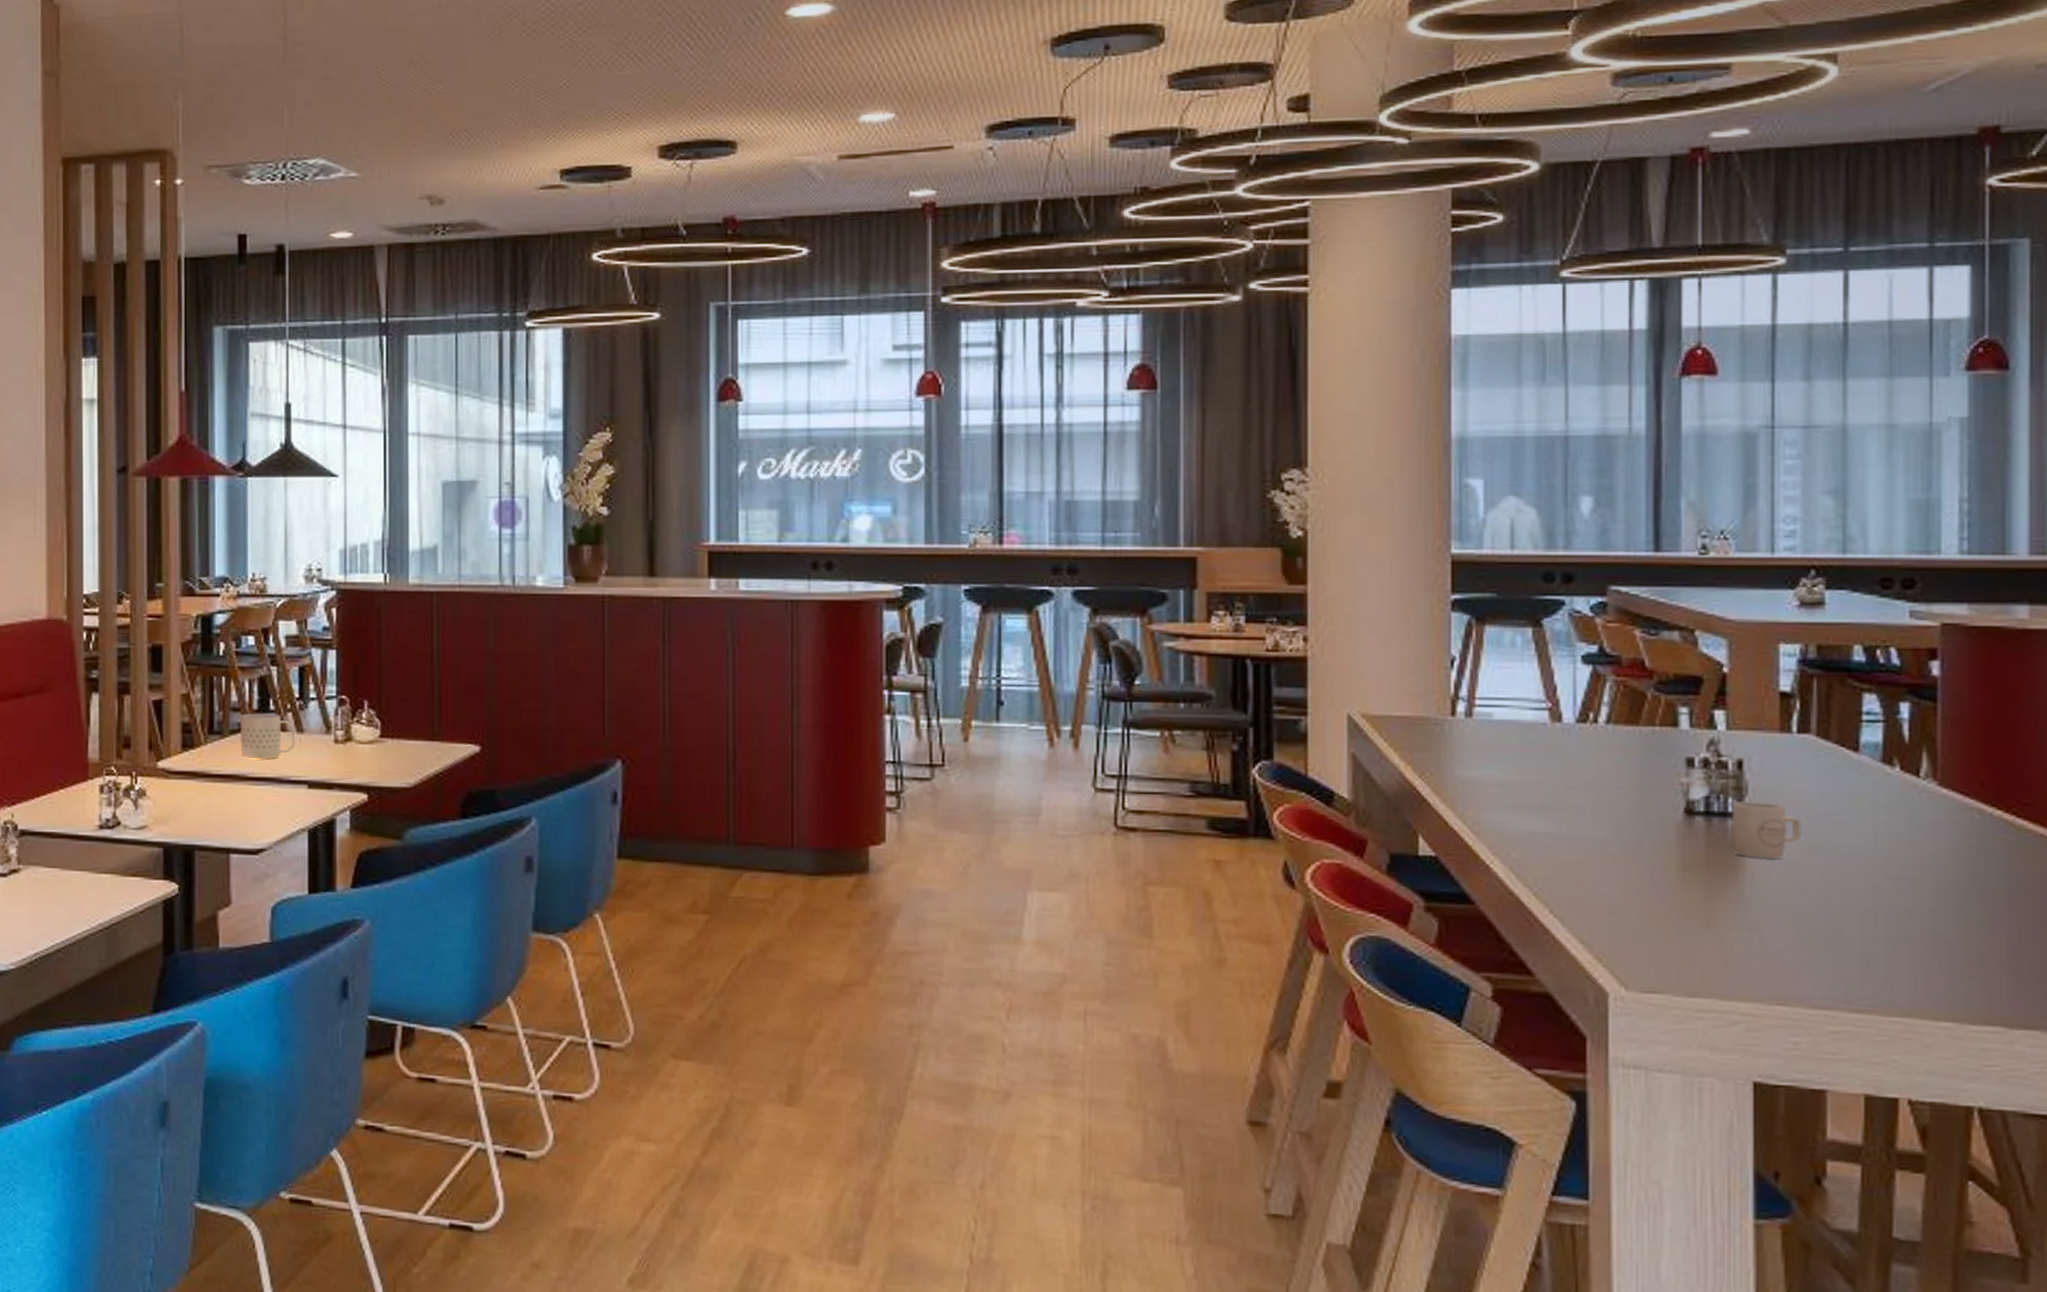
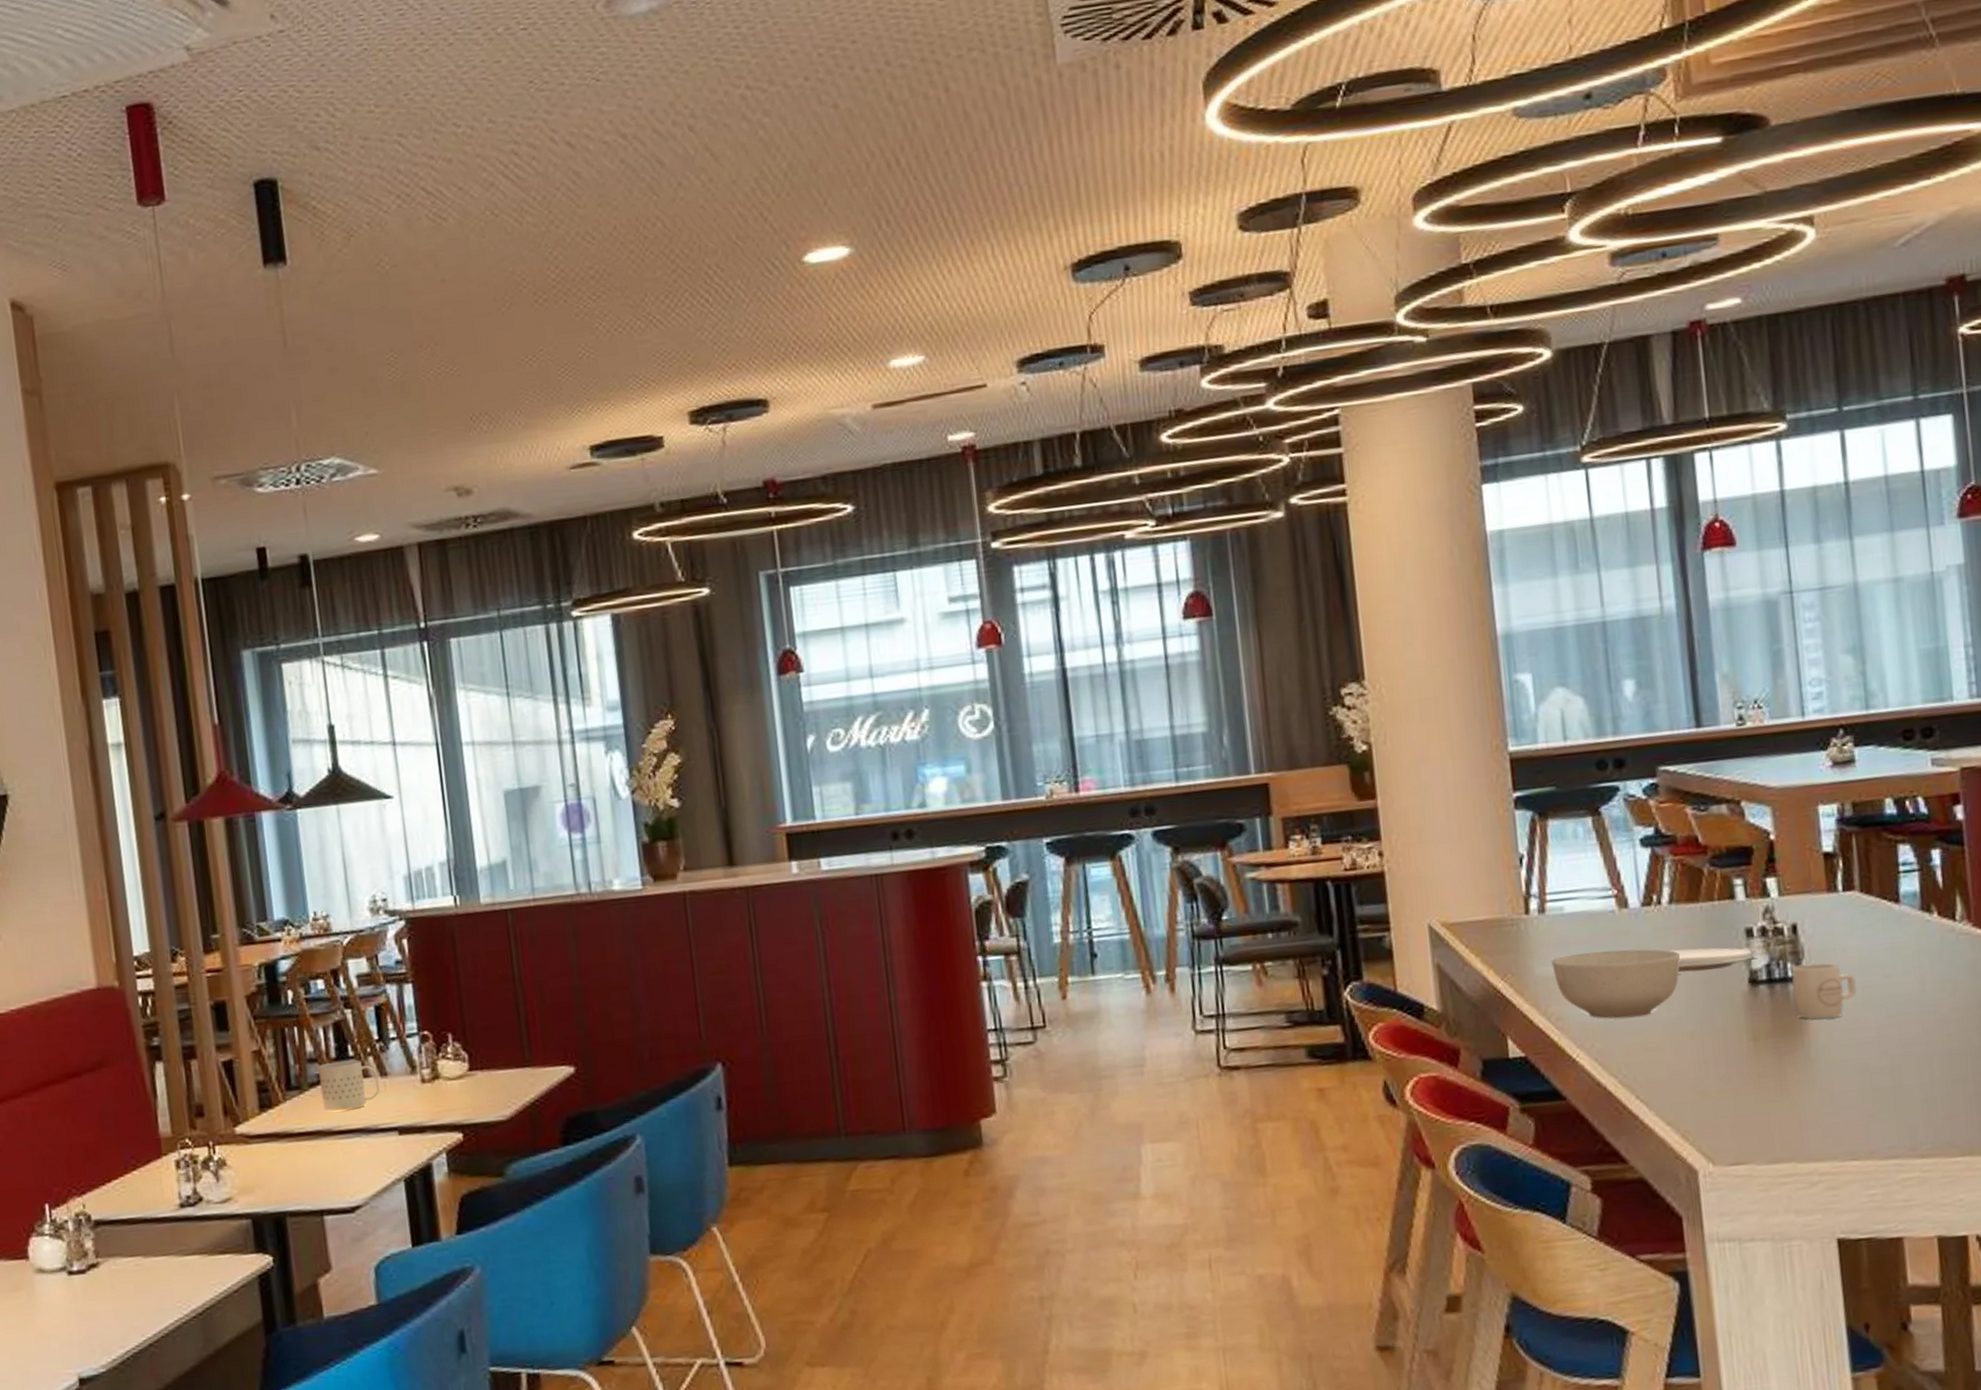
bowl: none [1473,761,1613,832] -> present [1550,949,1681,1019]
plate: none [1600,770,1697,794] -> present [1668,947,1758,972]

